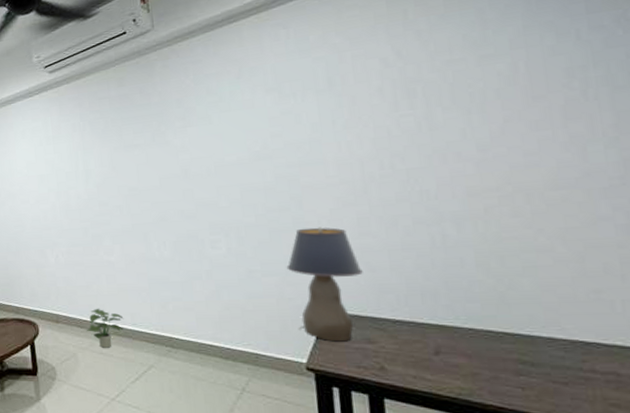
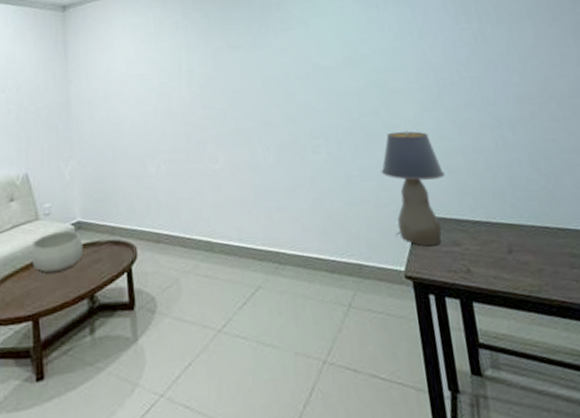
potted plant: present [86,308,124,348] -> none [189,223,230,270]

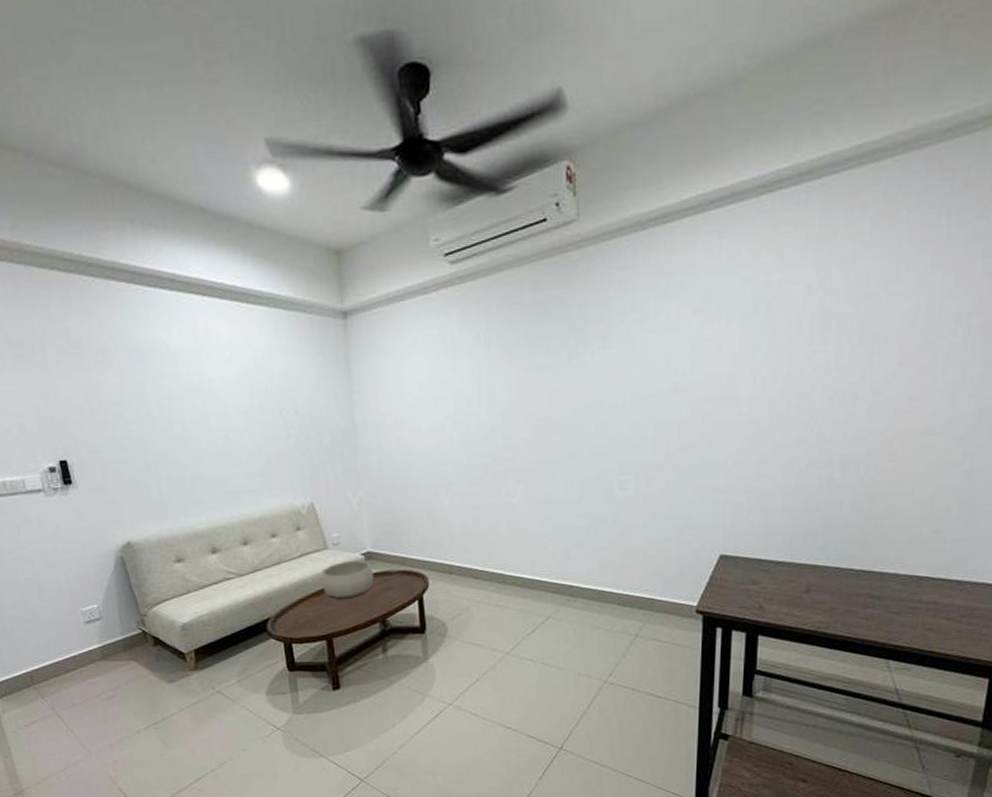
table lamp: present [381,131,445,247] -> none [690,468,758,584]

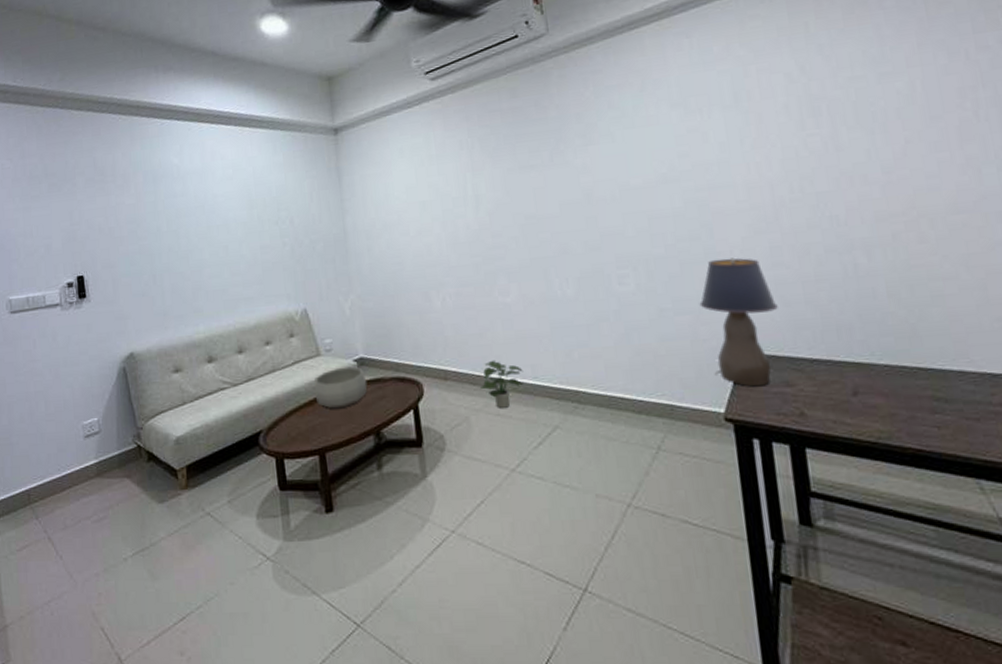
potted plant: none [481,556,524,600] -> present [479,360,524,408]
table lamp: none [690,468,758,584] -> present [699,257,778,387]

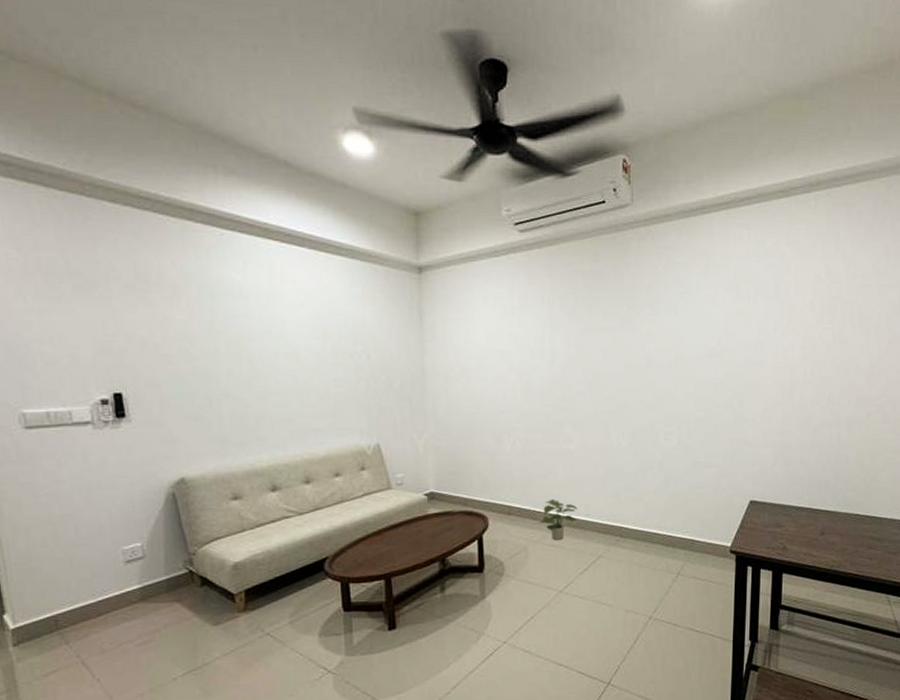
decorative bowl: present [314,366,368,409] -> none [383,500,436,538]
table lamp: present [699,257,778,387] -> none [724,424,781,527]

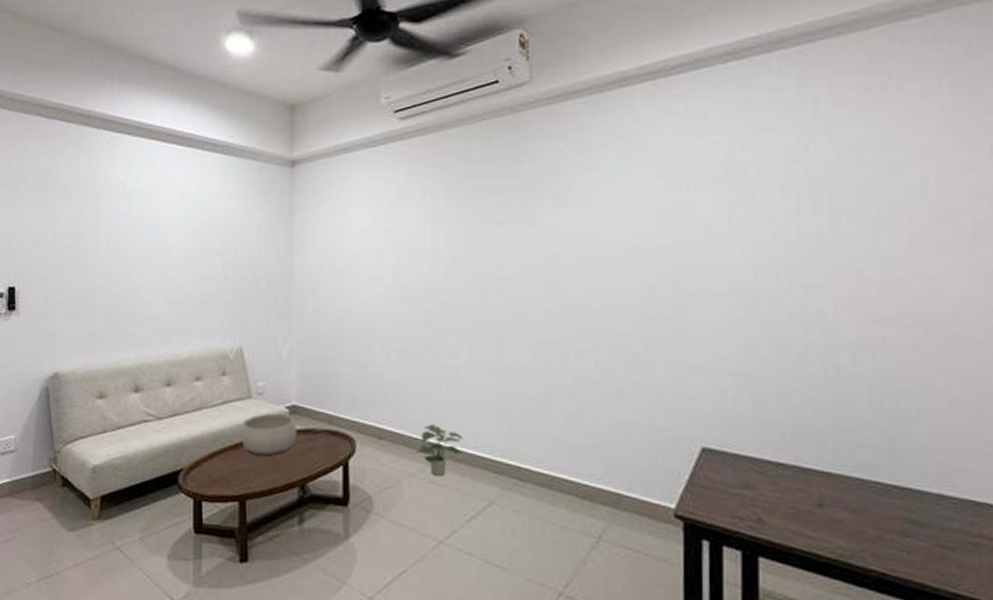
decorative bowl: none [383,500,436,538] -> present [241,413,297,456]

